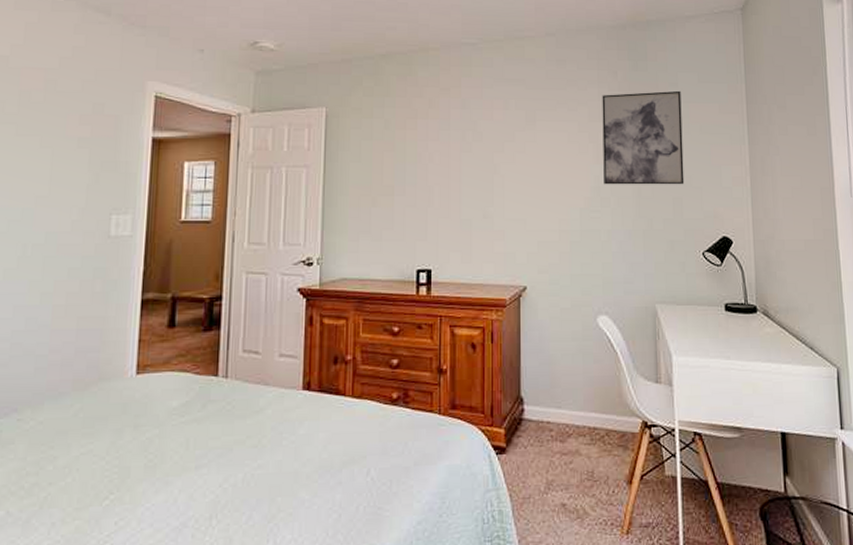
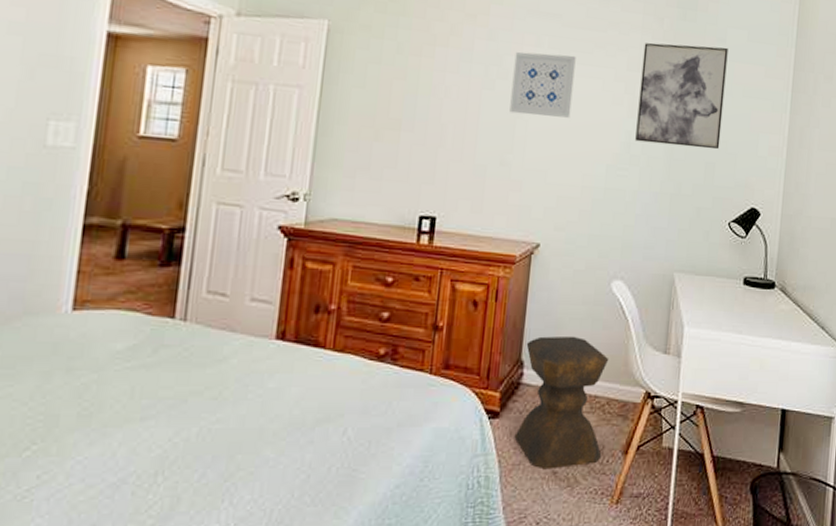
wall art: none [487,113,542,171] -> present [509,51,576,118]
stool: none [522,371,607,502] -> present [514,335,609,470]

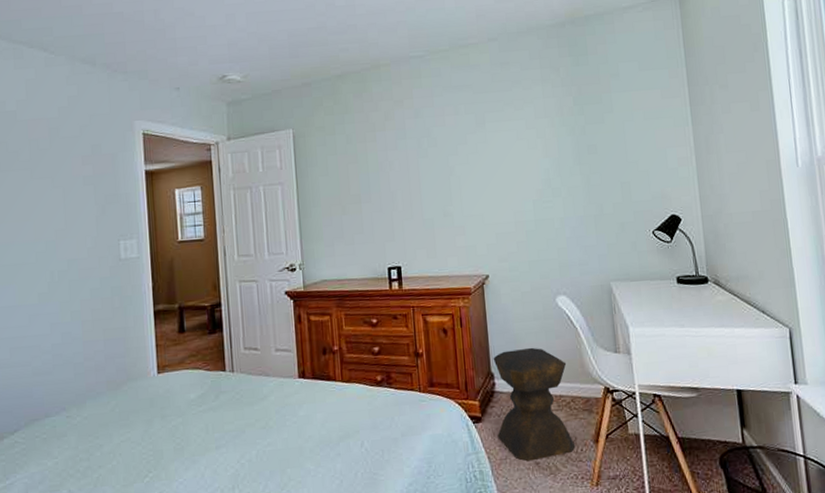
wall art: present [509,51,576,118] -> none [439,115,494,173]
wall art: present [635,42,728,150] -> none [546,80,631,176]

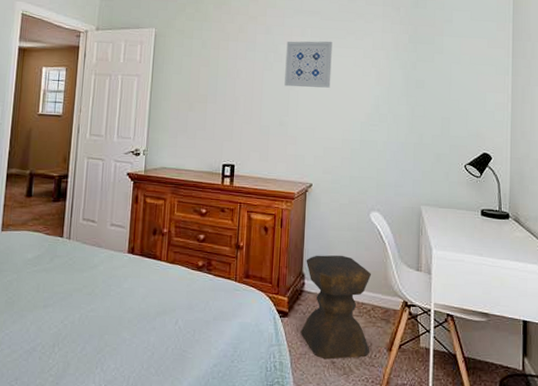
wall art: none [439,115,494,173] -> present [284,41,332,88]

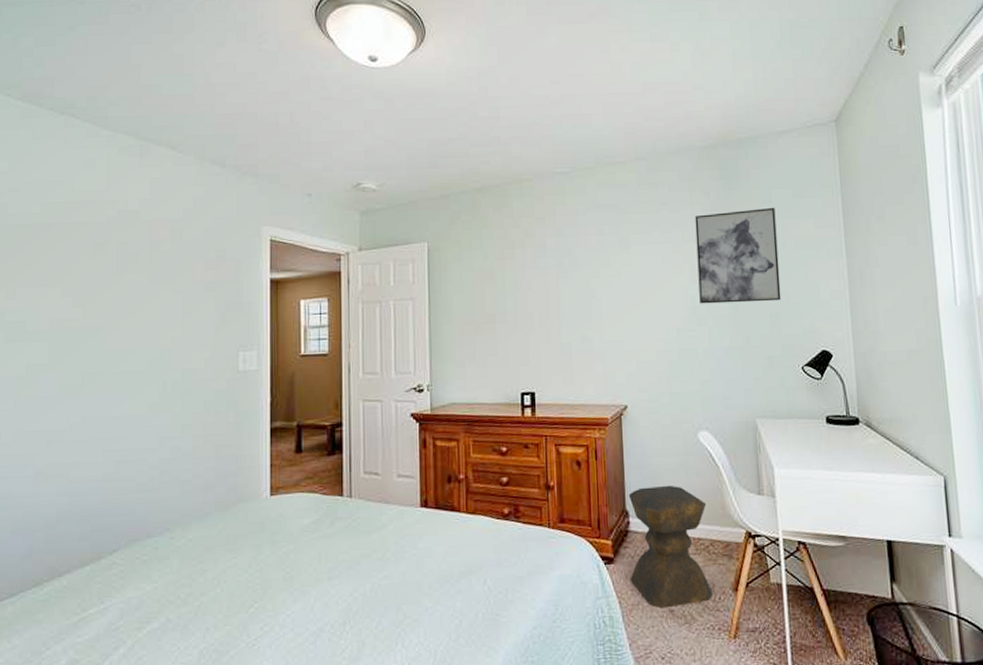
wall art: present [284,41,332,88] -> none [582,237,638,295]
wall art: none [383,26,455,107] -> present [695,207,781,304]

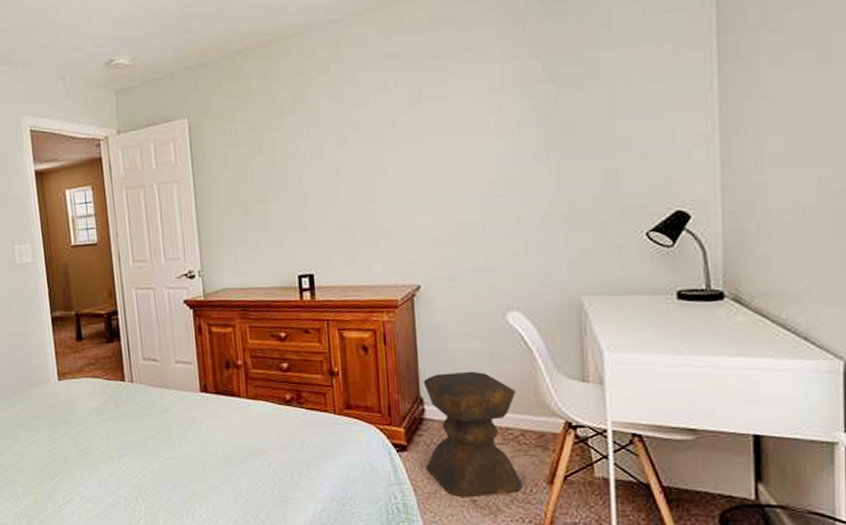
wall art: present [695,207,781,304] -> none [505,32,621,164]

